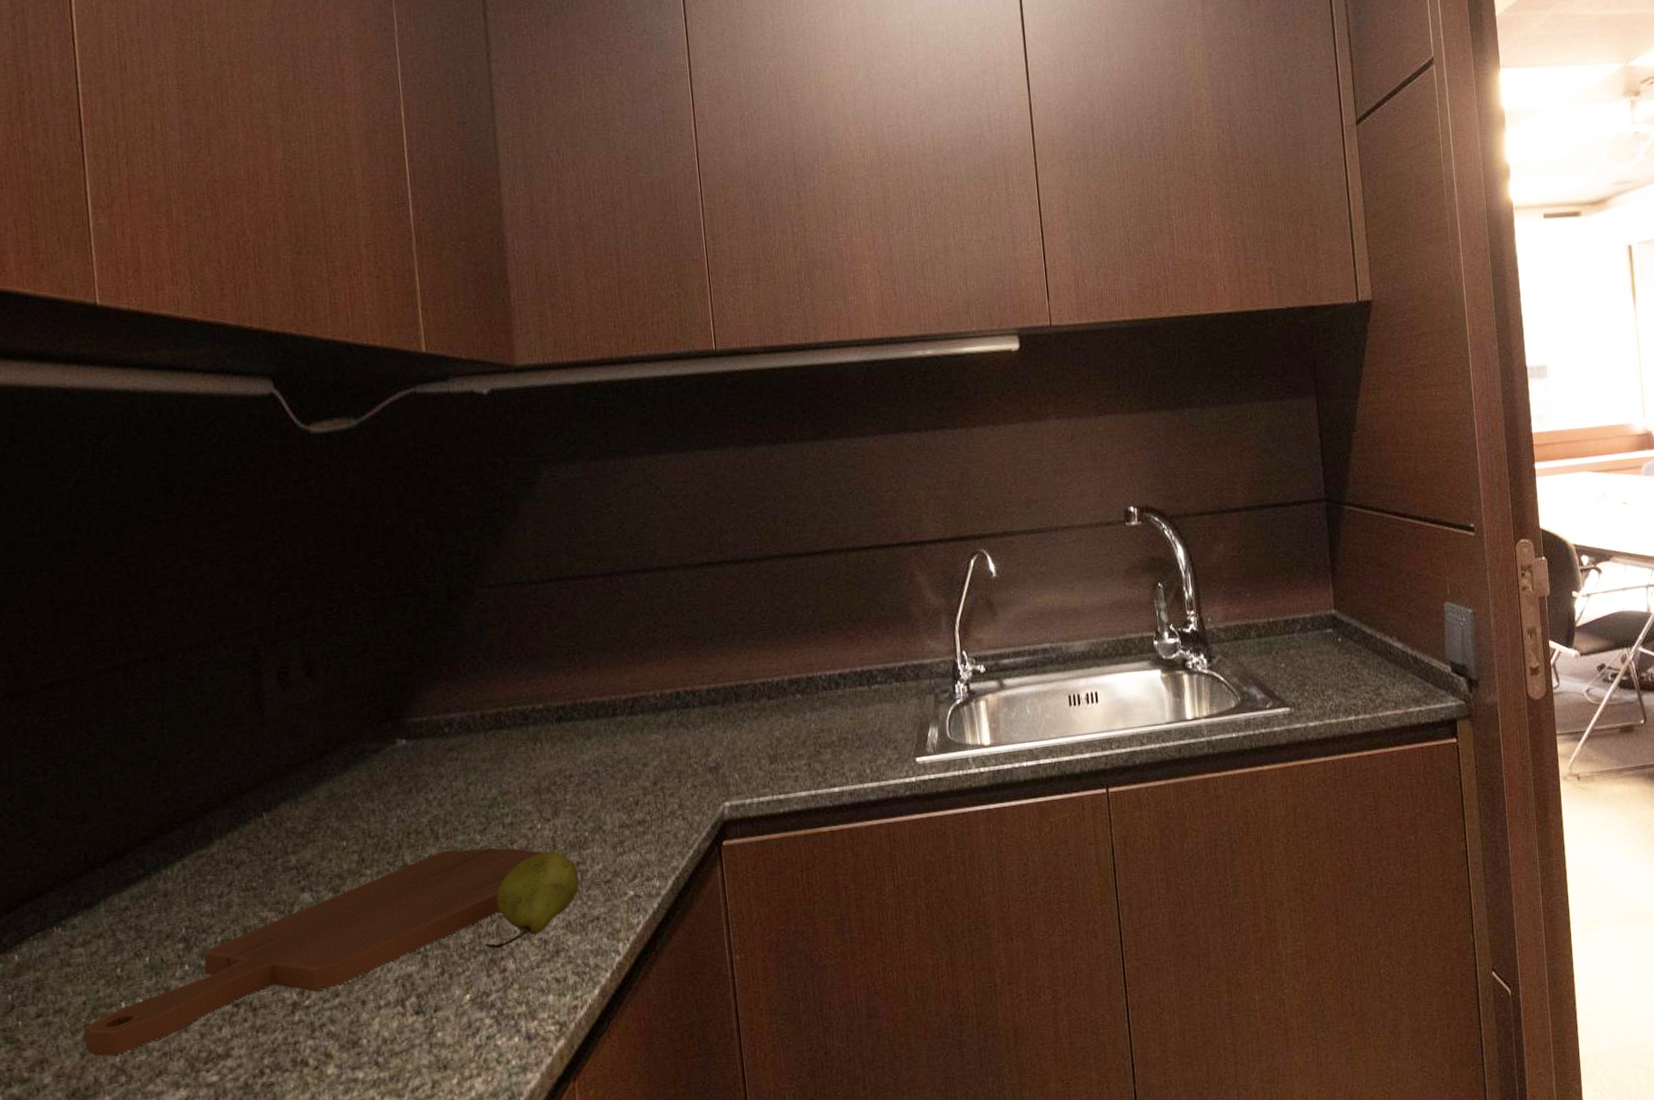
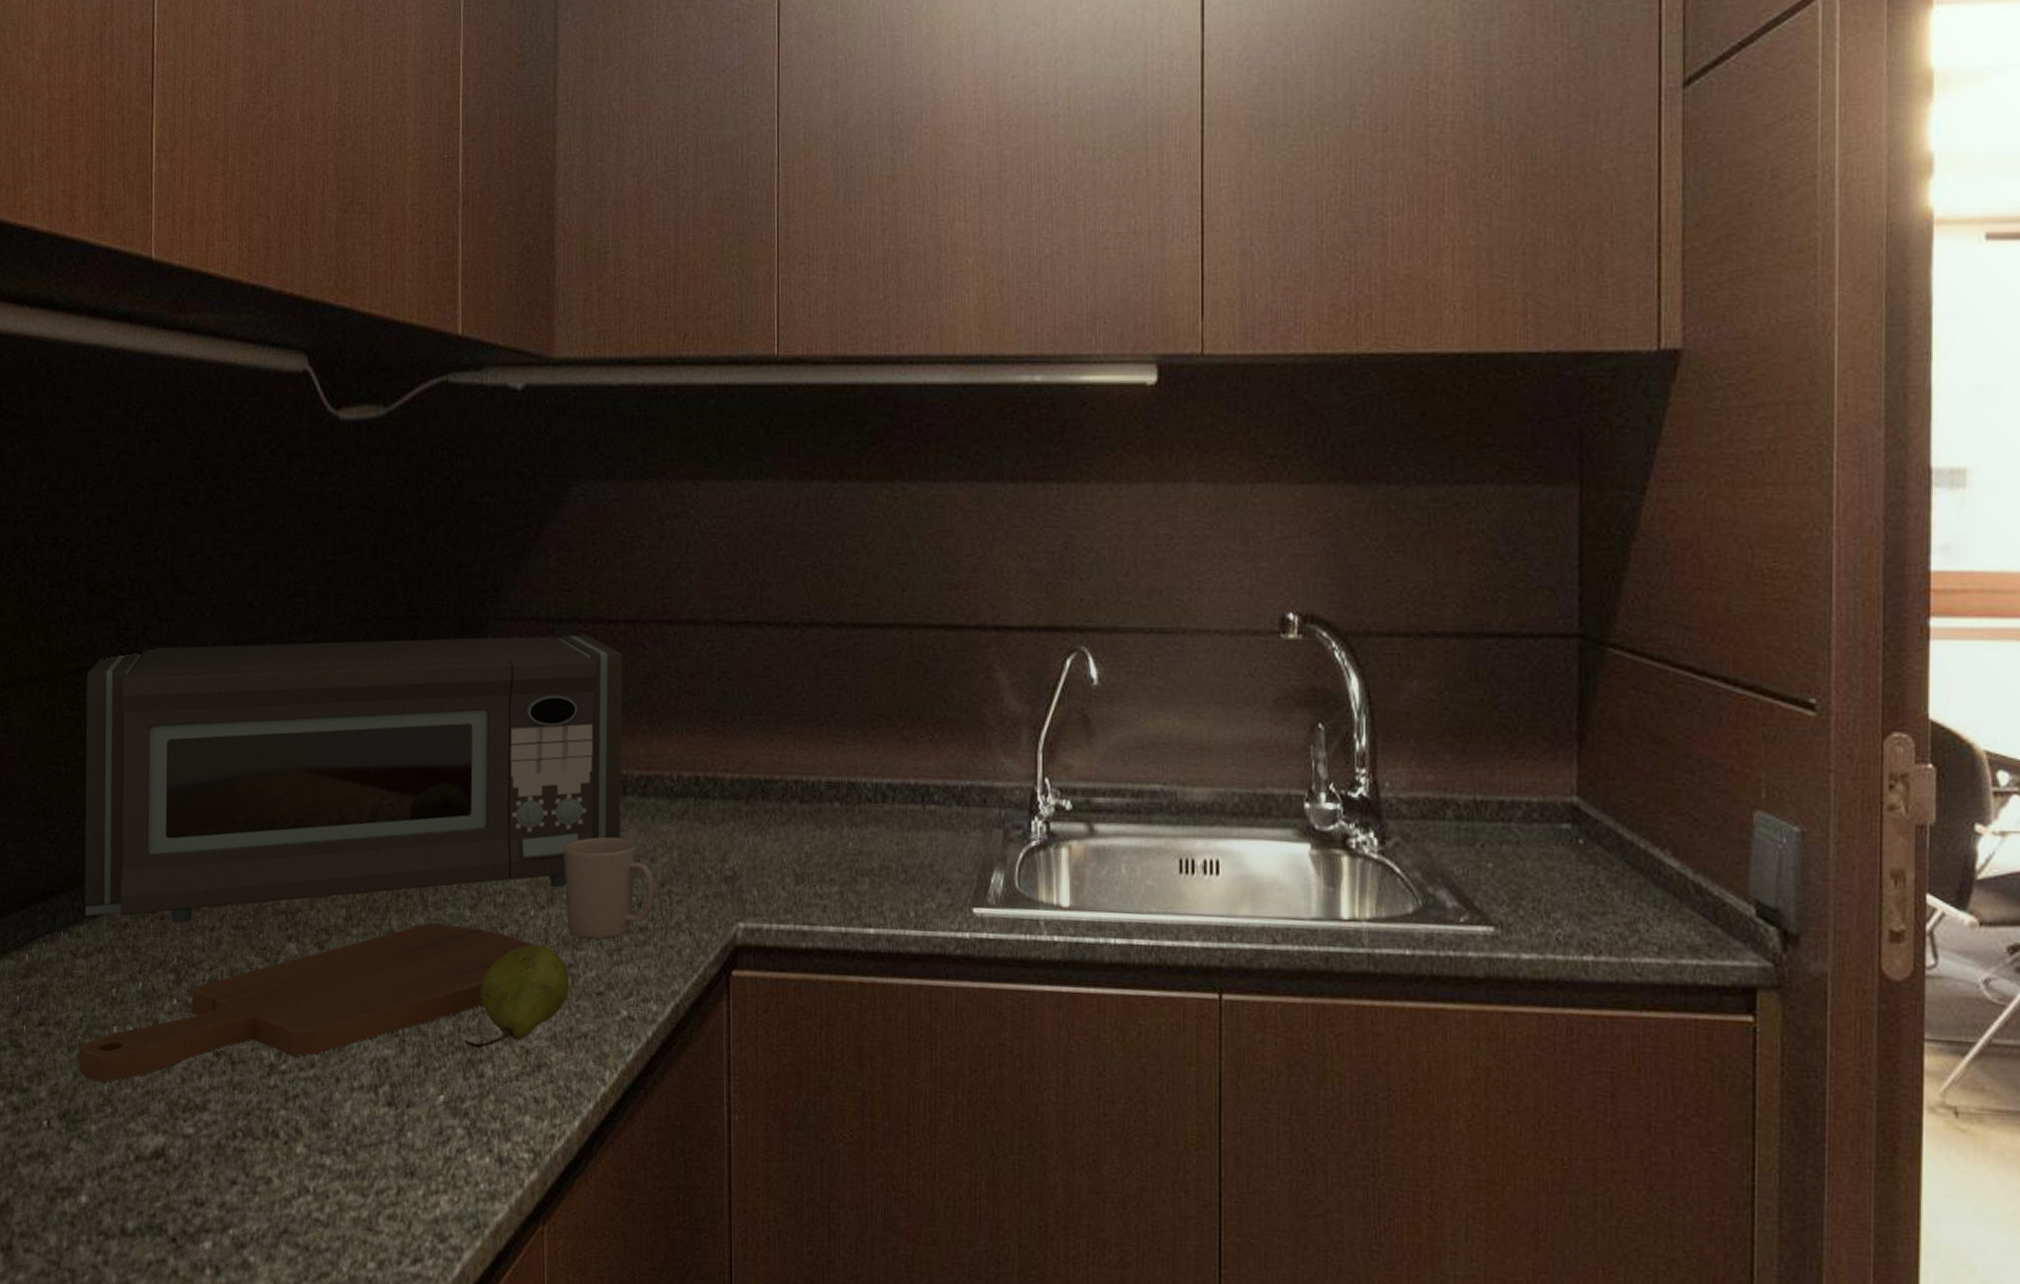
microwave: none [59,590,614,908] -> present [84,635,623,924]
mug: none [562,751,650,840] -> present [563,836,655,940]

